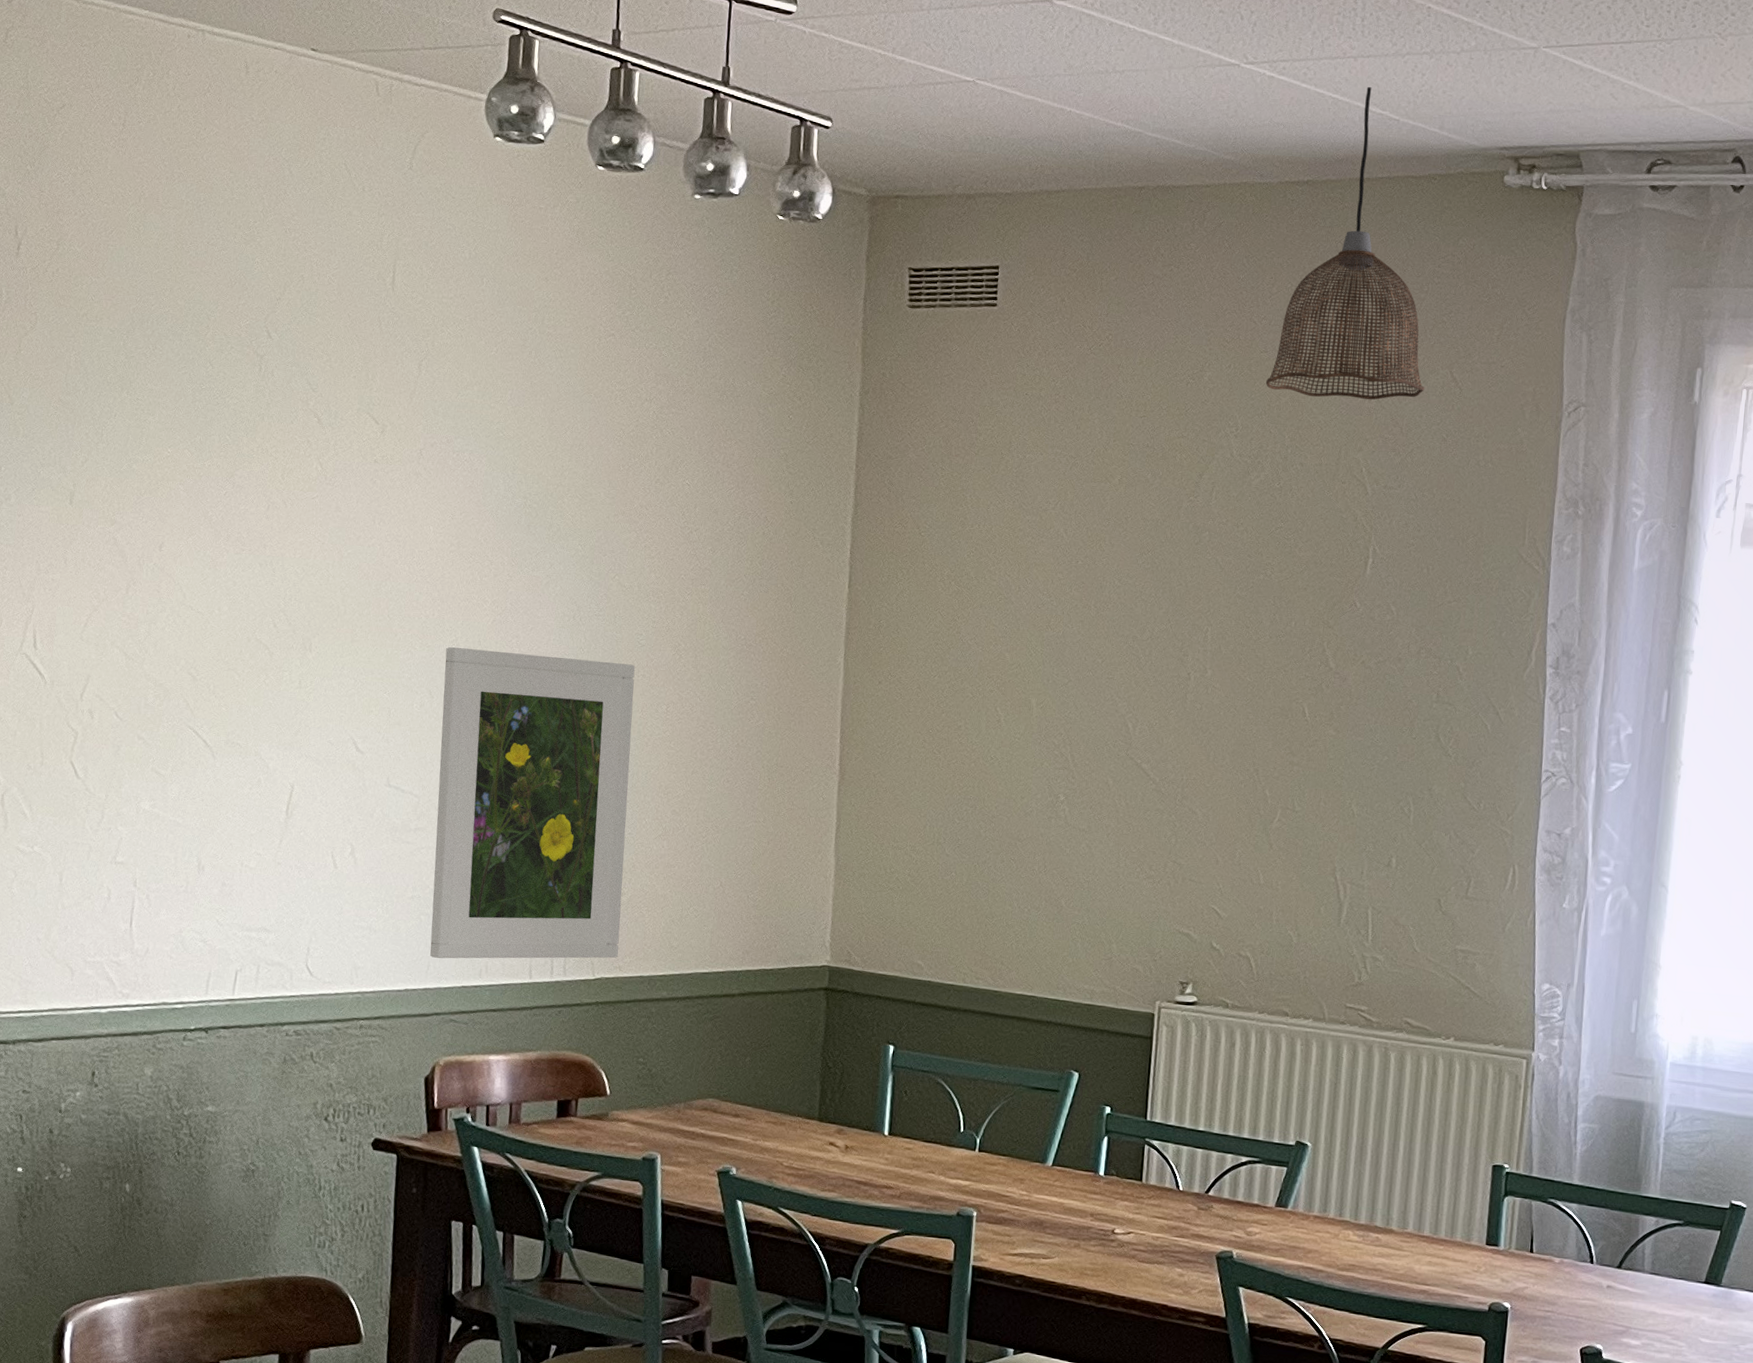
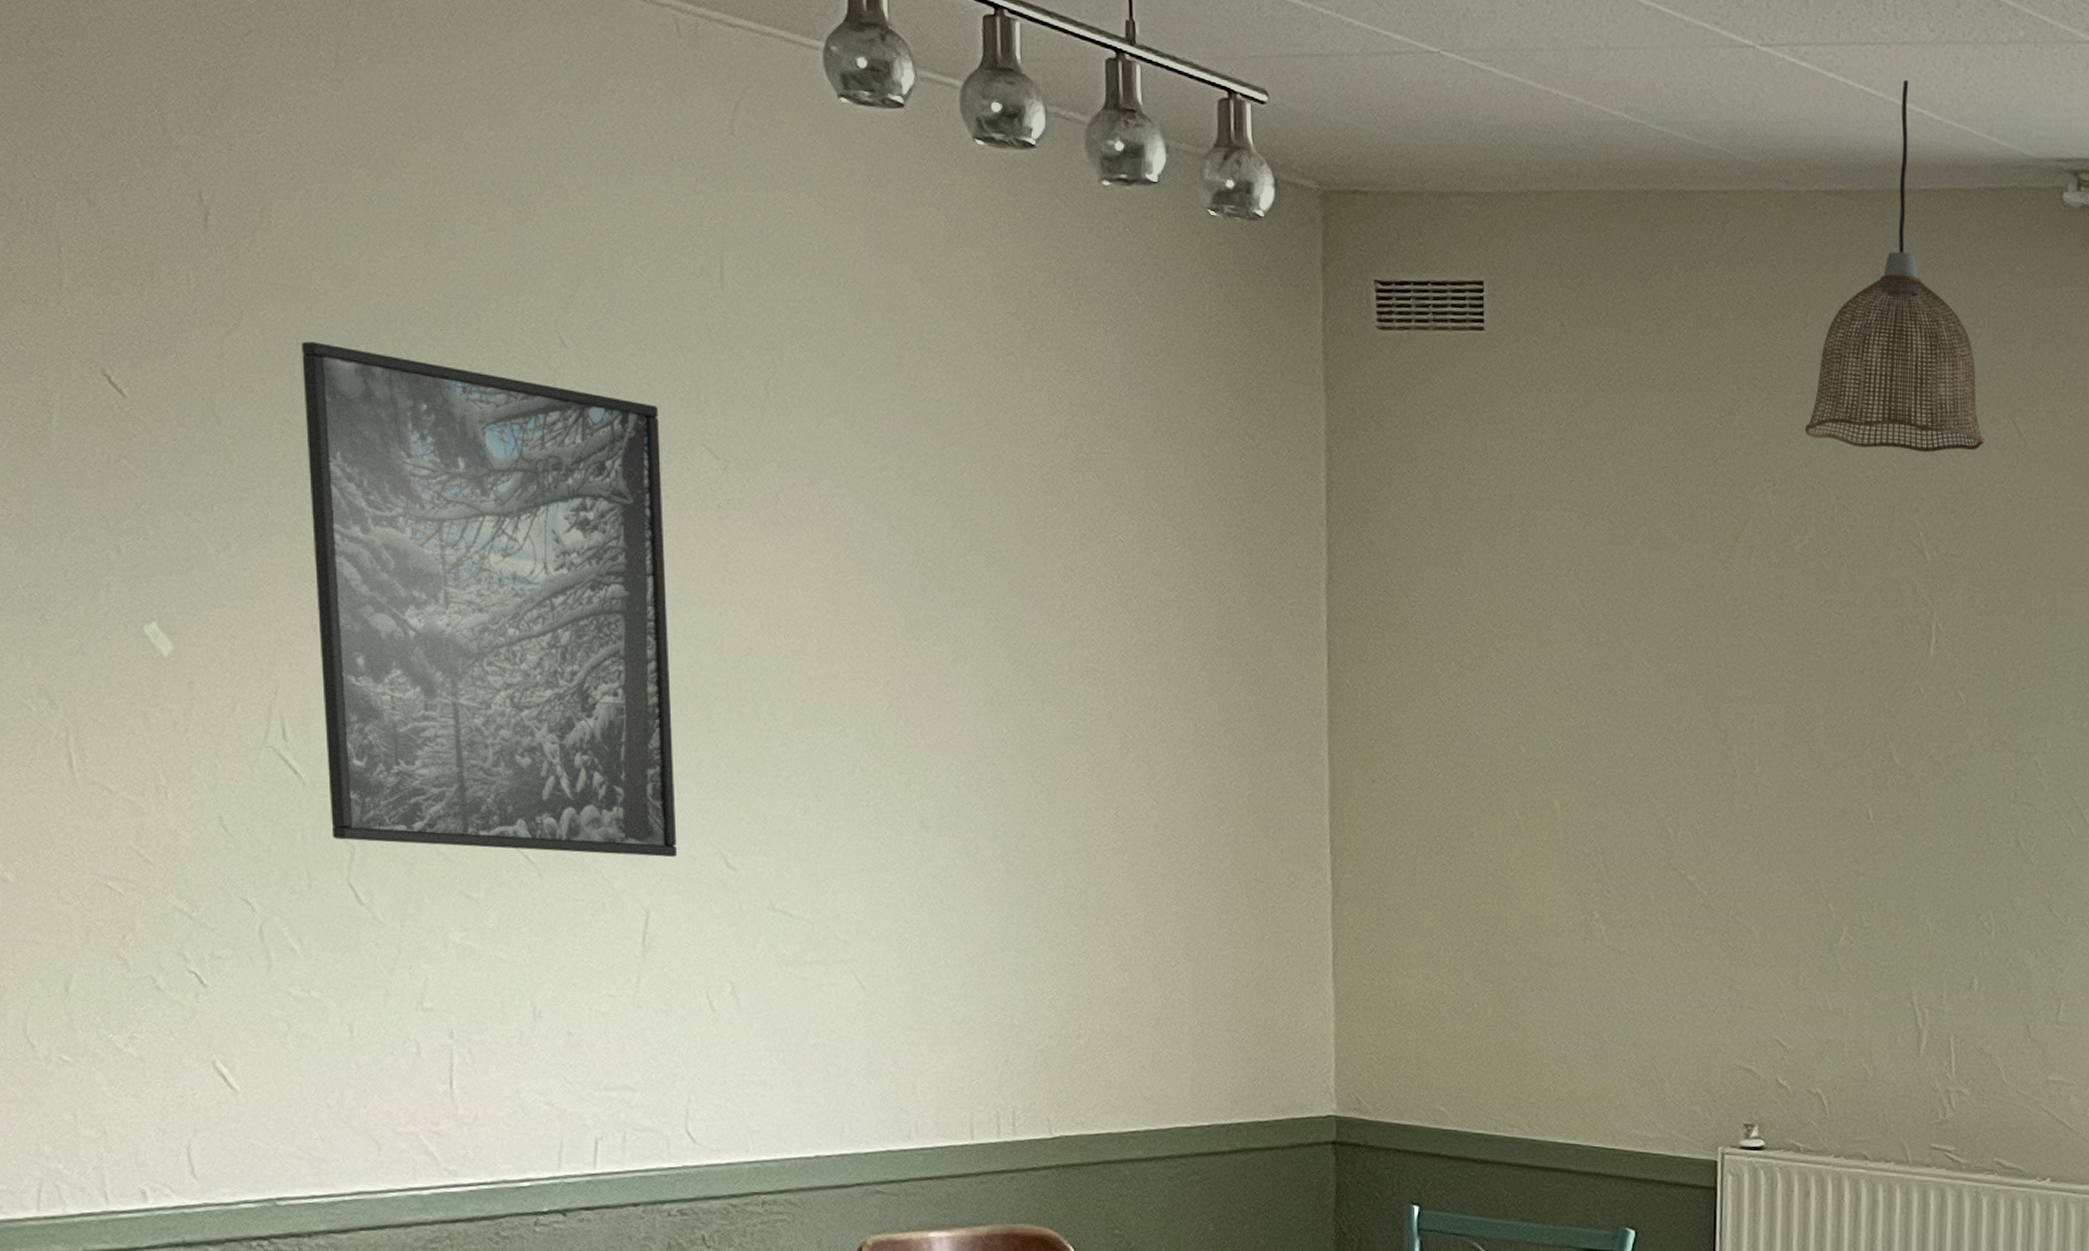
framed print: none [62,339,337,743] -> present [302,341,677,858]
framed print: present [430,647,635,959] -> none [831,739,1080,1119]

